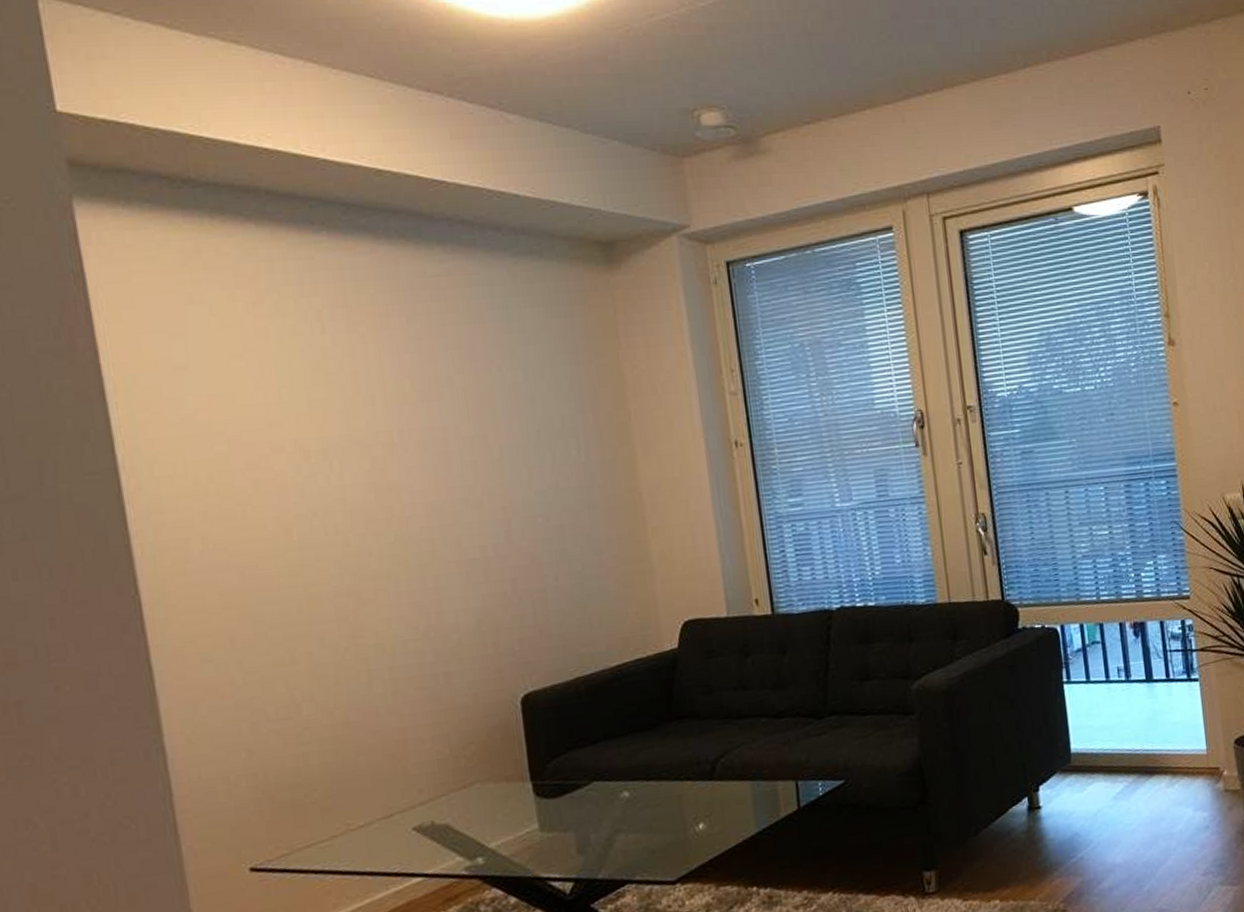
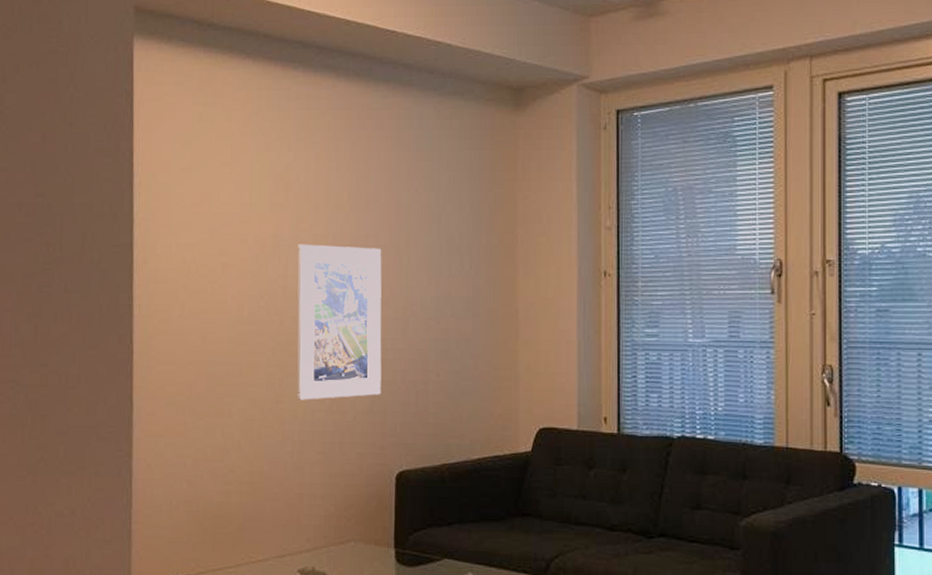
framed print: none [353,441,489,632] -> present [296,244,382,400]

